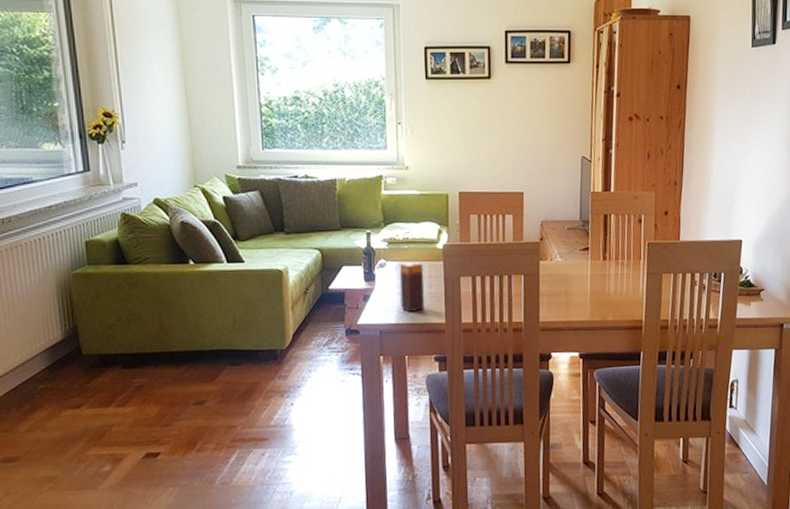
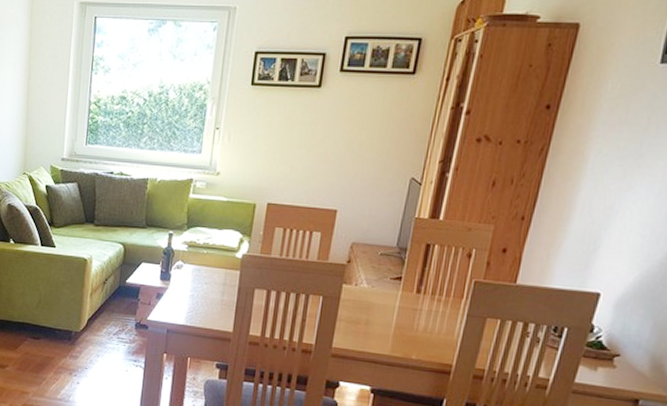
candle: present [399,262,425,312] -> none [191,267,220,317]

